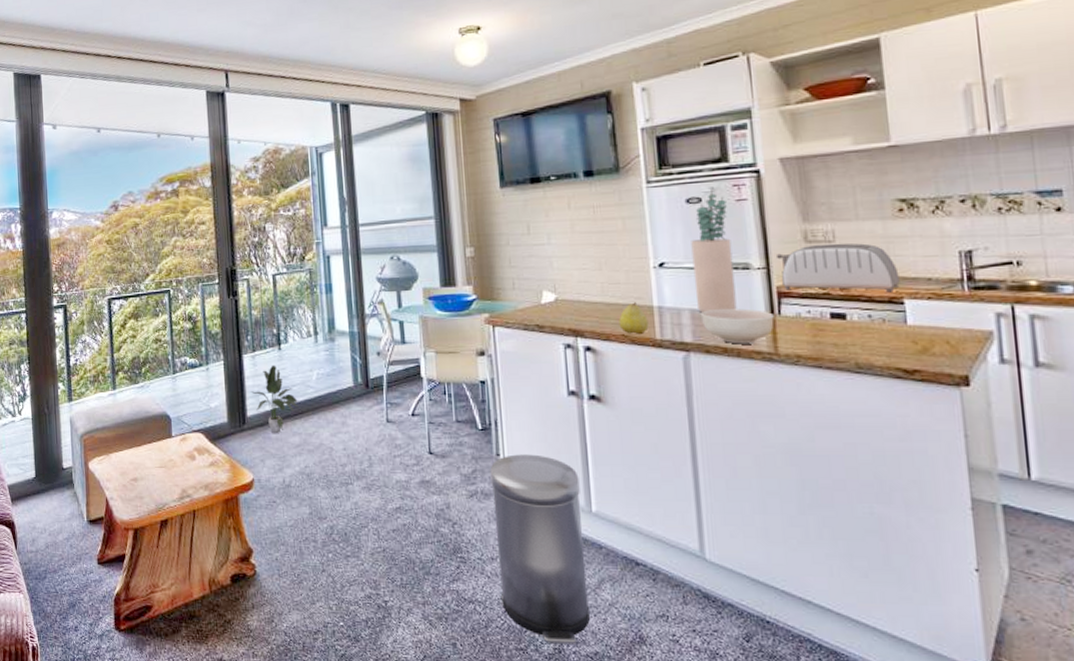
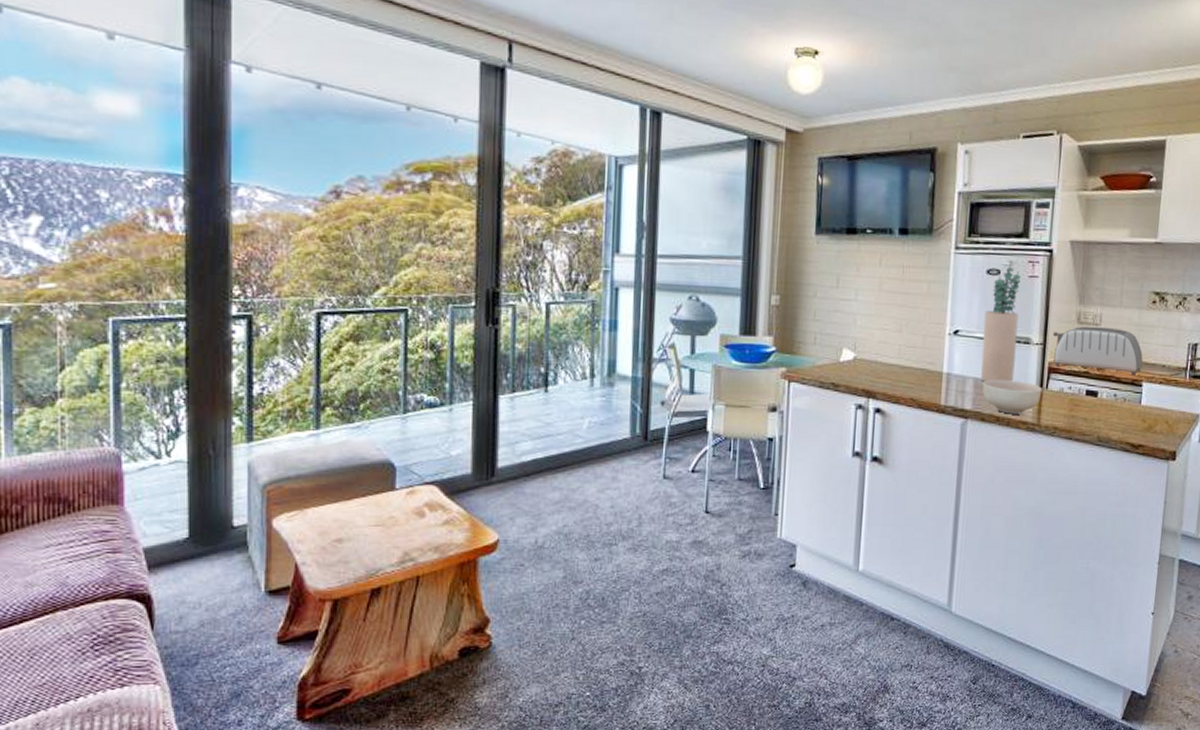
potted plant: present [250,365,300,433] -> none [504,409,564,487]
pedal bin: present [490,454,590,645] -> none [761,514,851,698]
fruit: present [619,301,649,335] -> none [909,366,936,400]

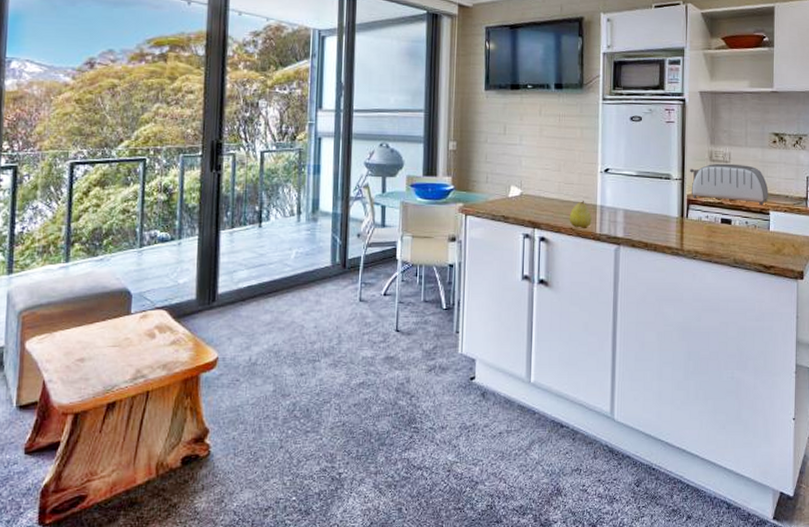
fruit: none [909,366,936,400] -> present [569,200,592,229]
vase: present [980,263,1021,382] -> none [629,111,659,213]
bowl: present [982,379,1042,414] -> none [631,211,683,241]

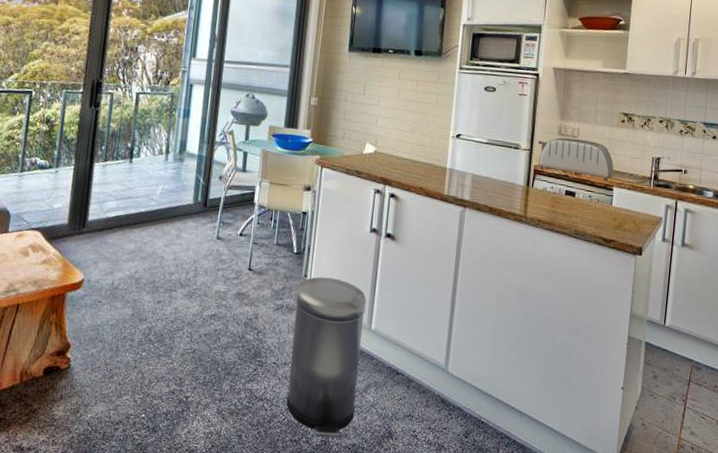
pedal bin: none [447,332,523,501] -> present [286,277,366,438]
fruit: present [569,200,592,229] -> none [419,162,441,190]

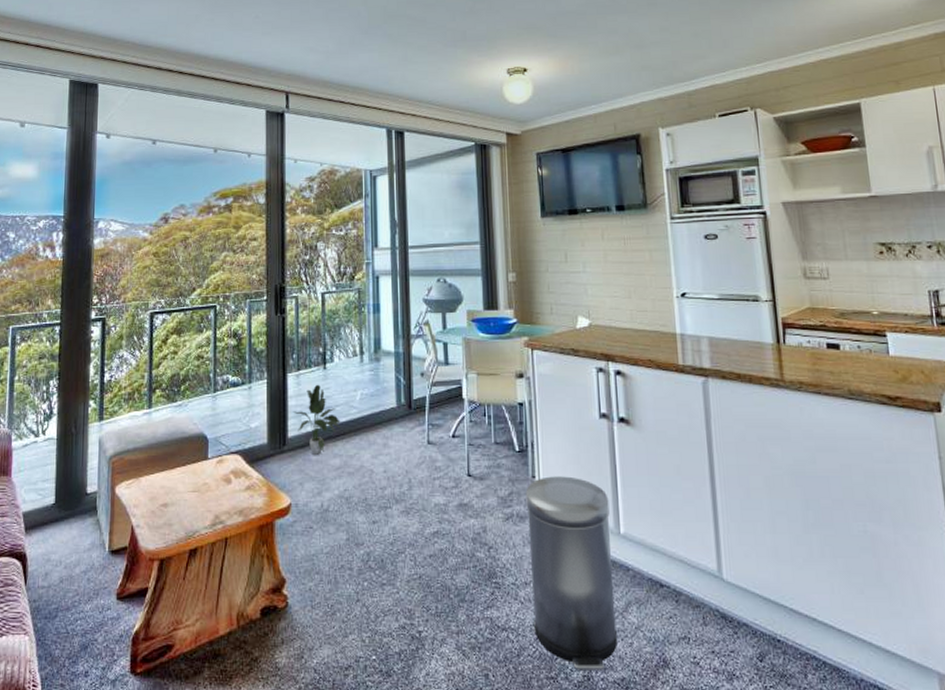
potted plant: none [95,175,140,239] -> present [292,384,342,455]
toaster: present [539,137,614,181] -> none [781,280,882,326]

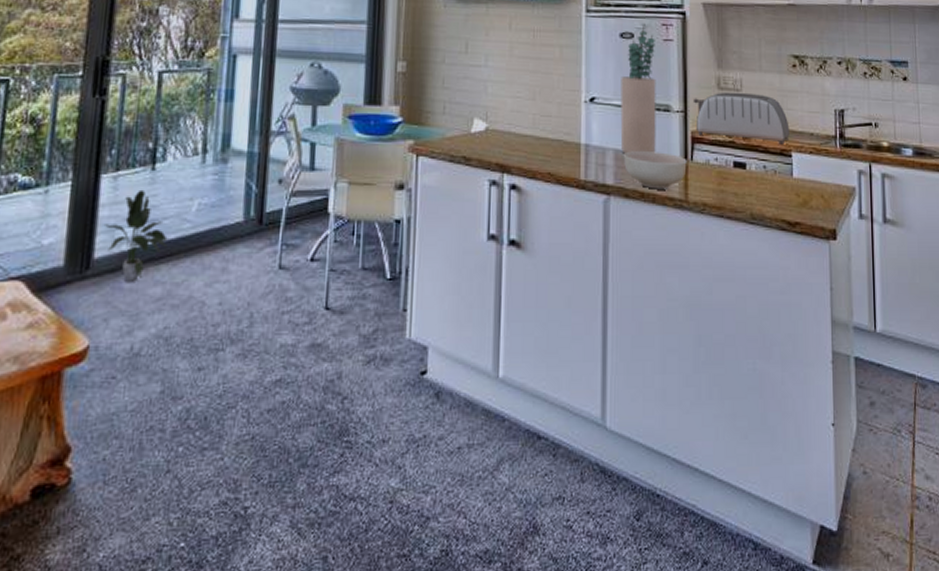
pedal bin: present [525,476,617,671] -> none [388,309,489,545]
vase: none [709,227,748,341] -> present [620,26,656,154]
bowl: none [717,337,780,371] -> present [623,151,687,190]
toaster: none [781,280,882,326] -> present [694,91,790,145]

